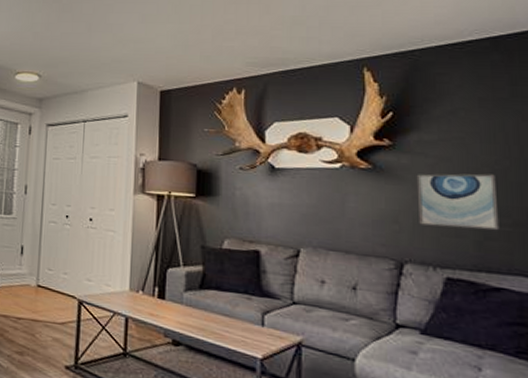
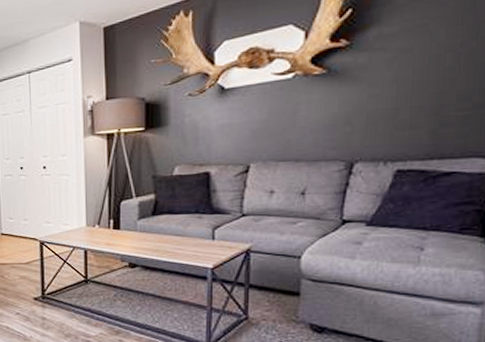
wall art: present [416,173,500,230] -> none [372,58,459,123]

